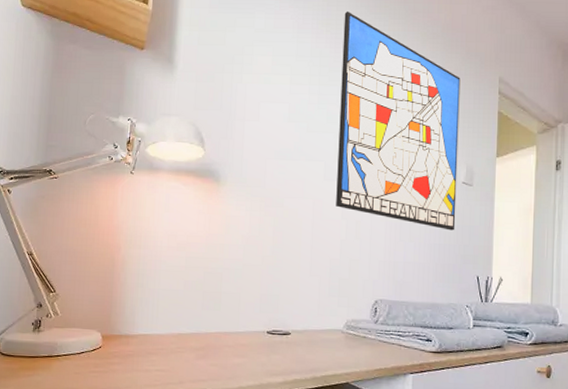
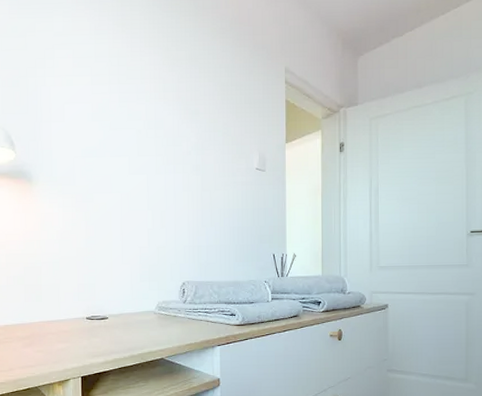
wall art: present [336,12,461,231] -> none [138,11,252,214]

